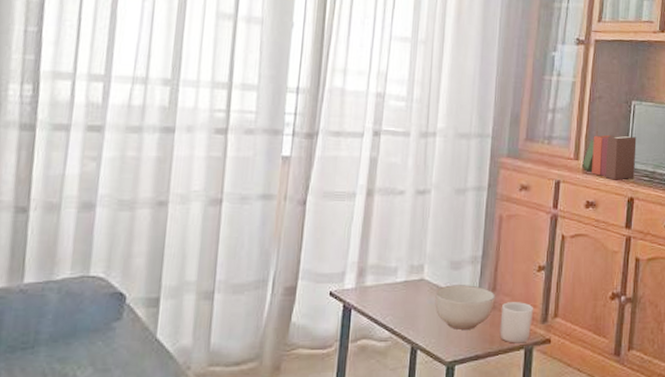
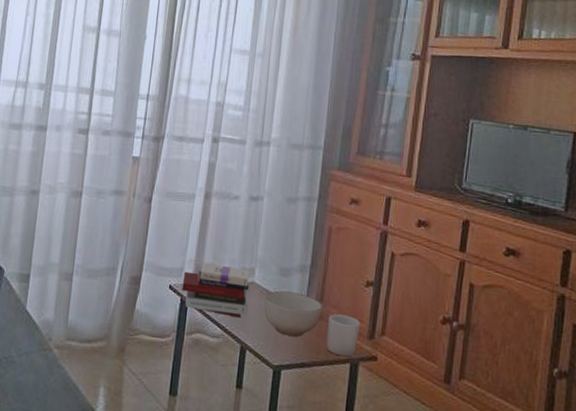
books: none [344,264,419,318] -> present [182,263,249,318]
books: present [581,134,637,180] -> none [413,153,474,201]

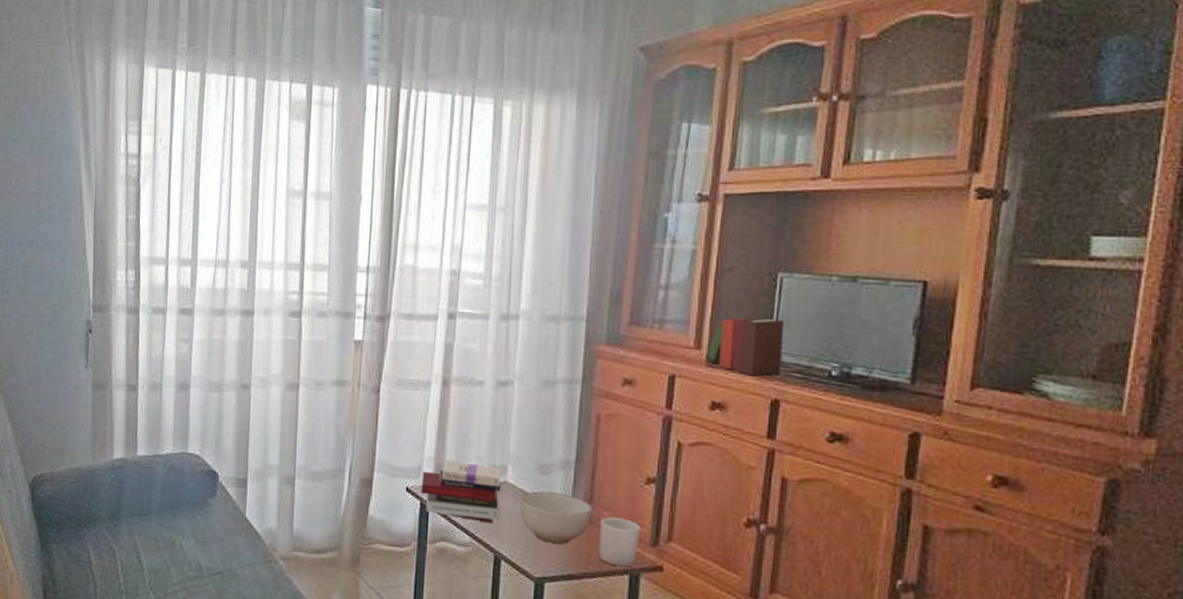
books: none [413,153,474,201] -> present [704,317,785,376]

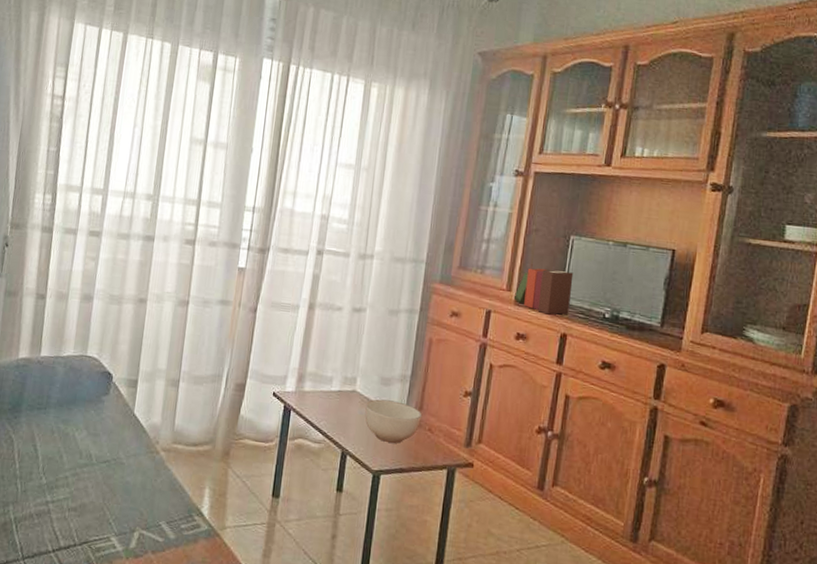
books: present [421,461,501,523] -> none [285,371,351,425]
mug: present [598,517,642,568] -> none [424,422,459,464]

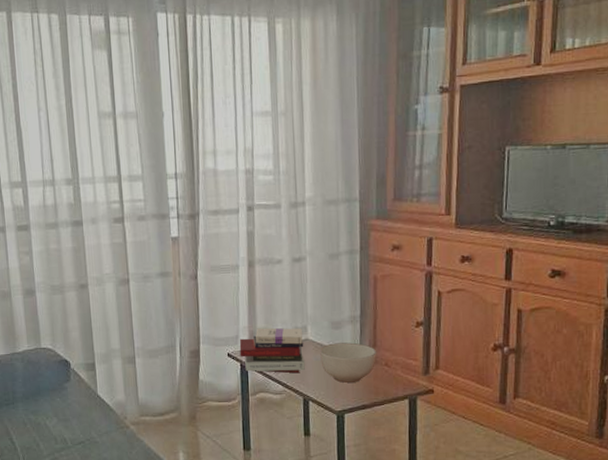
books: none [285,371,351,425] -> present [239,327,305,374]
books: present [513,268,574,315] -> none [453,184,513,232]

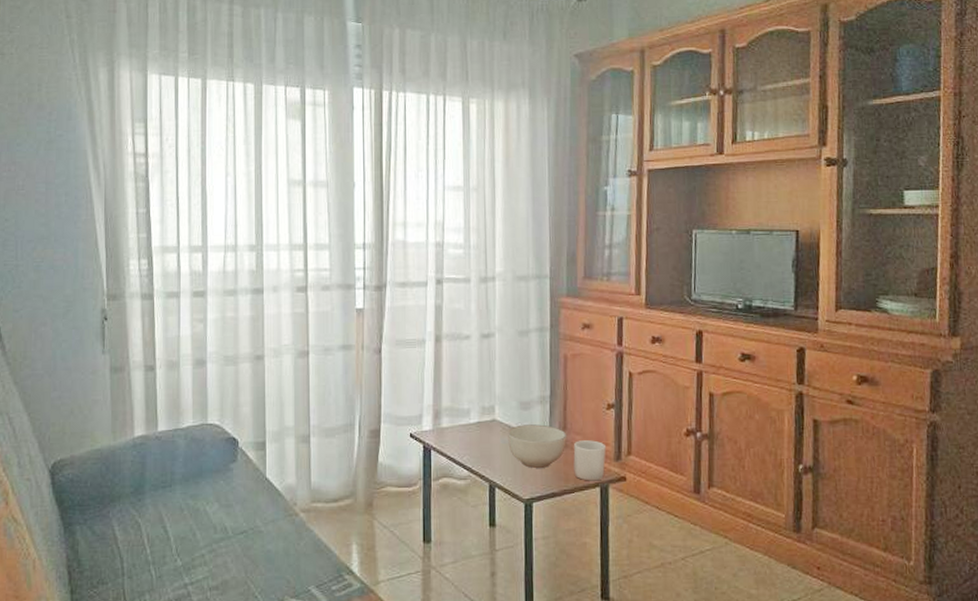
books: present [239,327,305,374] -> none [423,407,492,457]
mug: none [383,356,415,394] -> present [573,440,607,481]

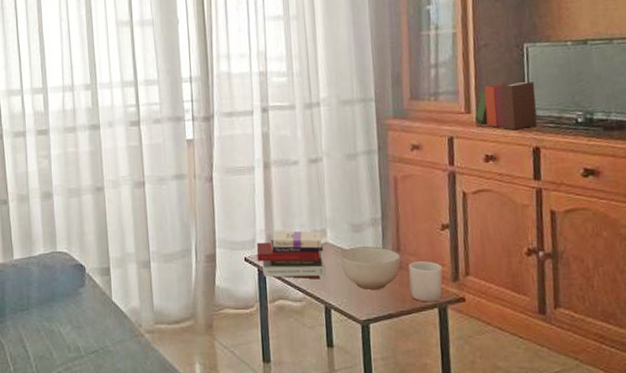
books: none [423,407,492,457] -> present [256,231,326,279]
books: none [643,266,702,314] -> present [474,81,538,130]

